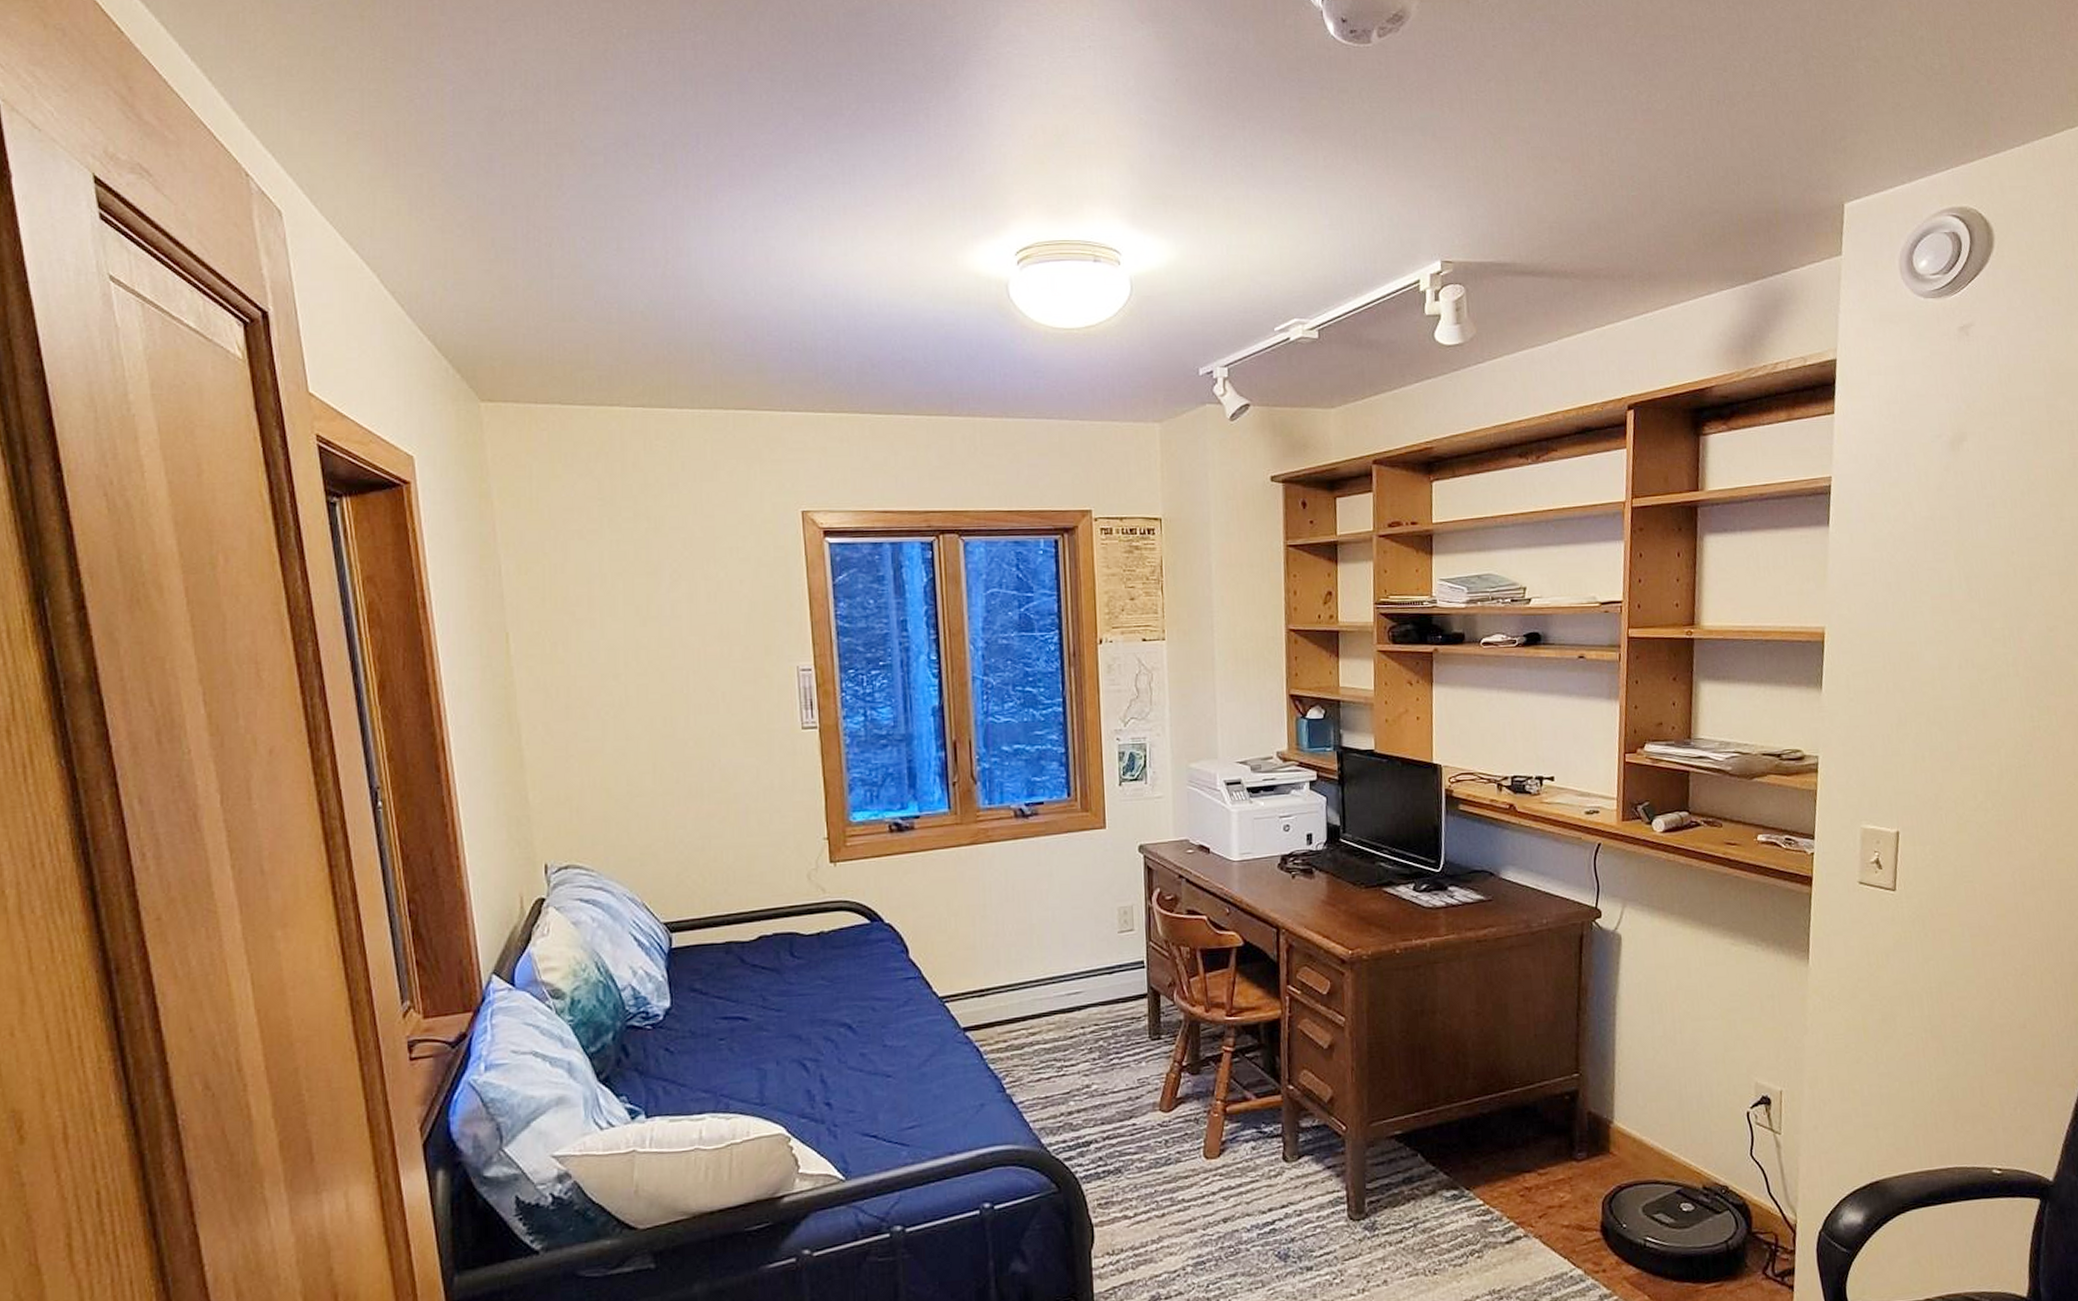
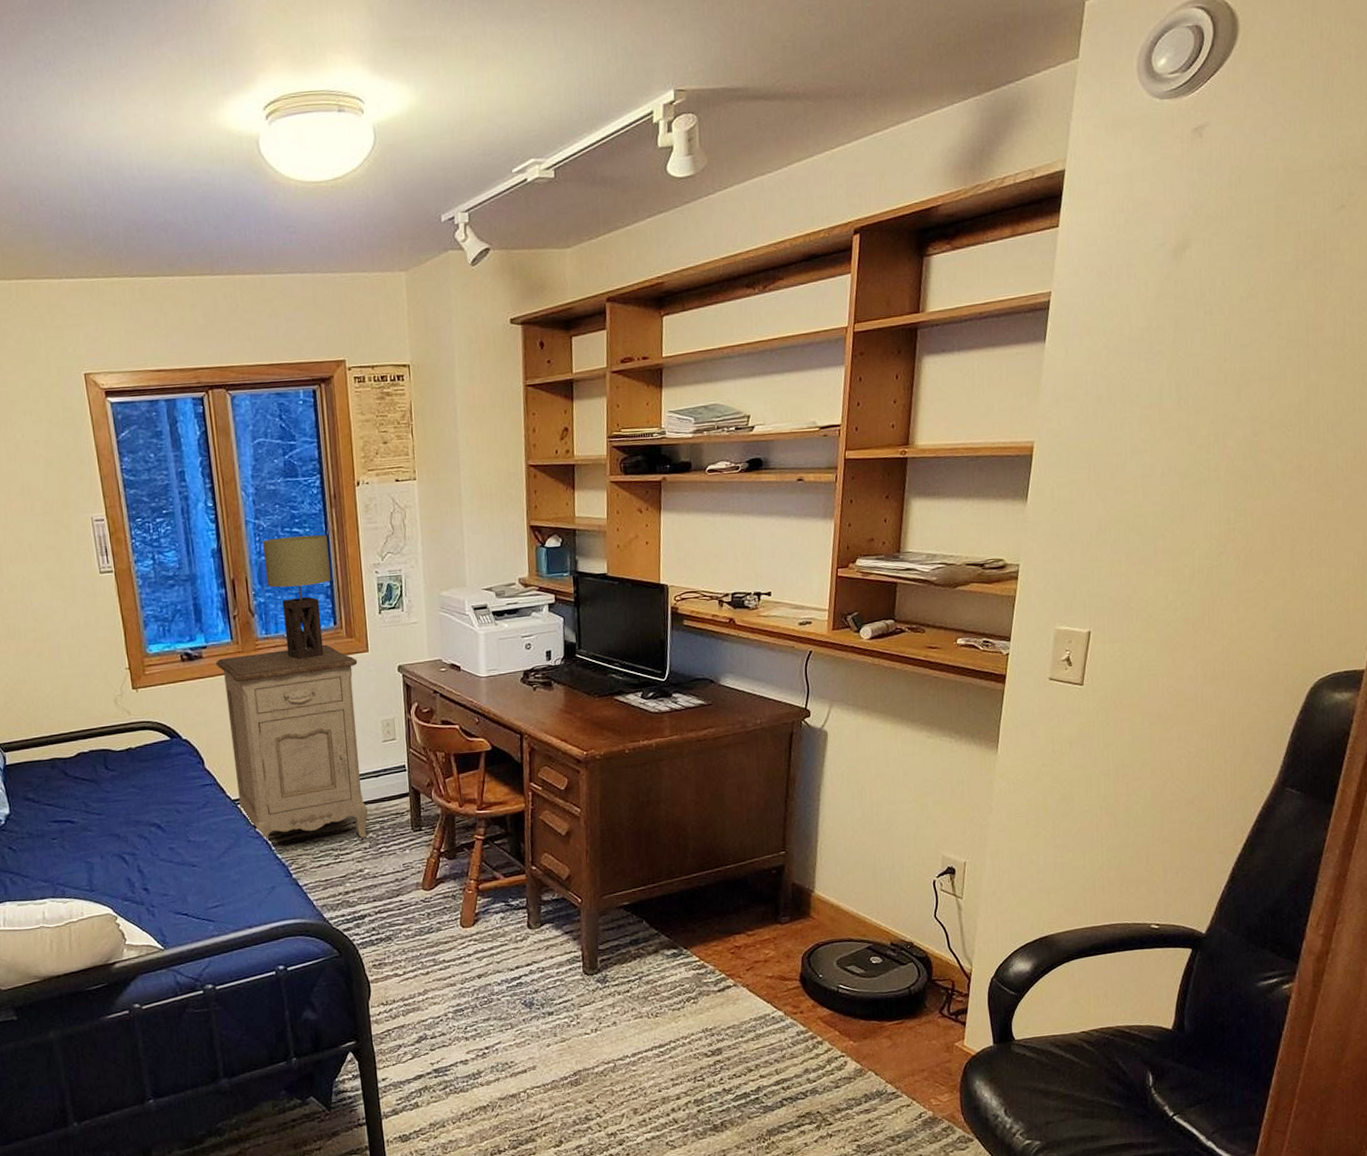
nightstand: none [929,818,1098,1048] -> present [216,644,368,841]
table lamp: none [990,695,1066,835] -> present [262,534,331,660]

